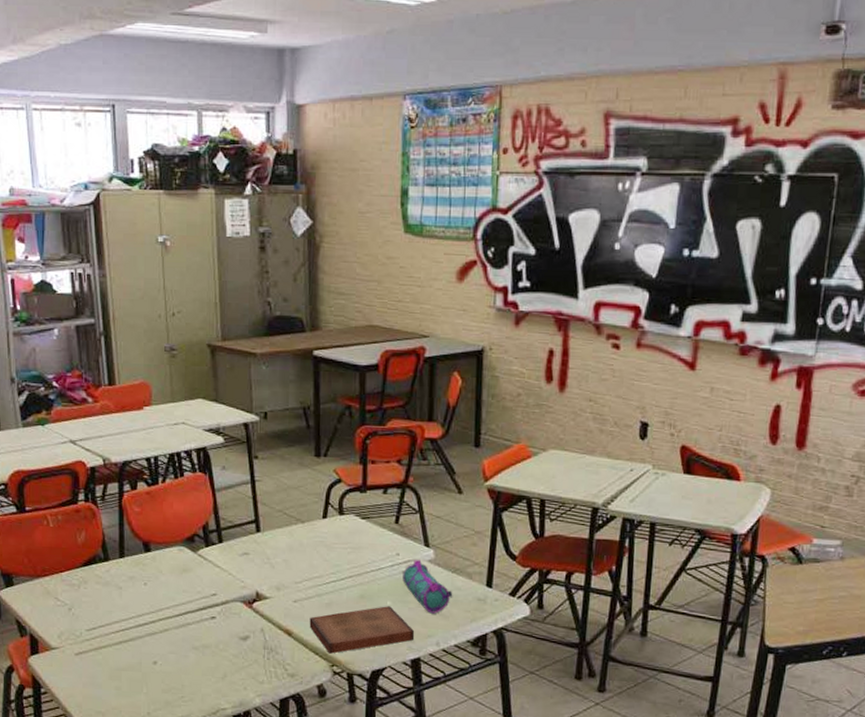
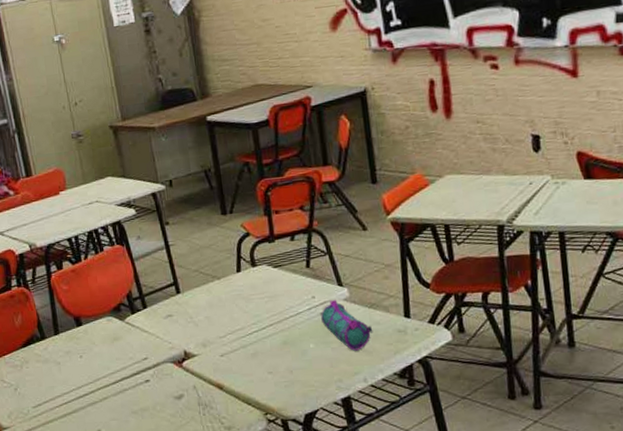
book: present [309,606,415,654] -> none [238,349,342,402]

